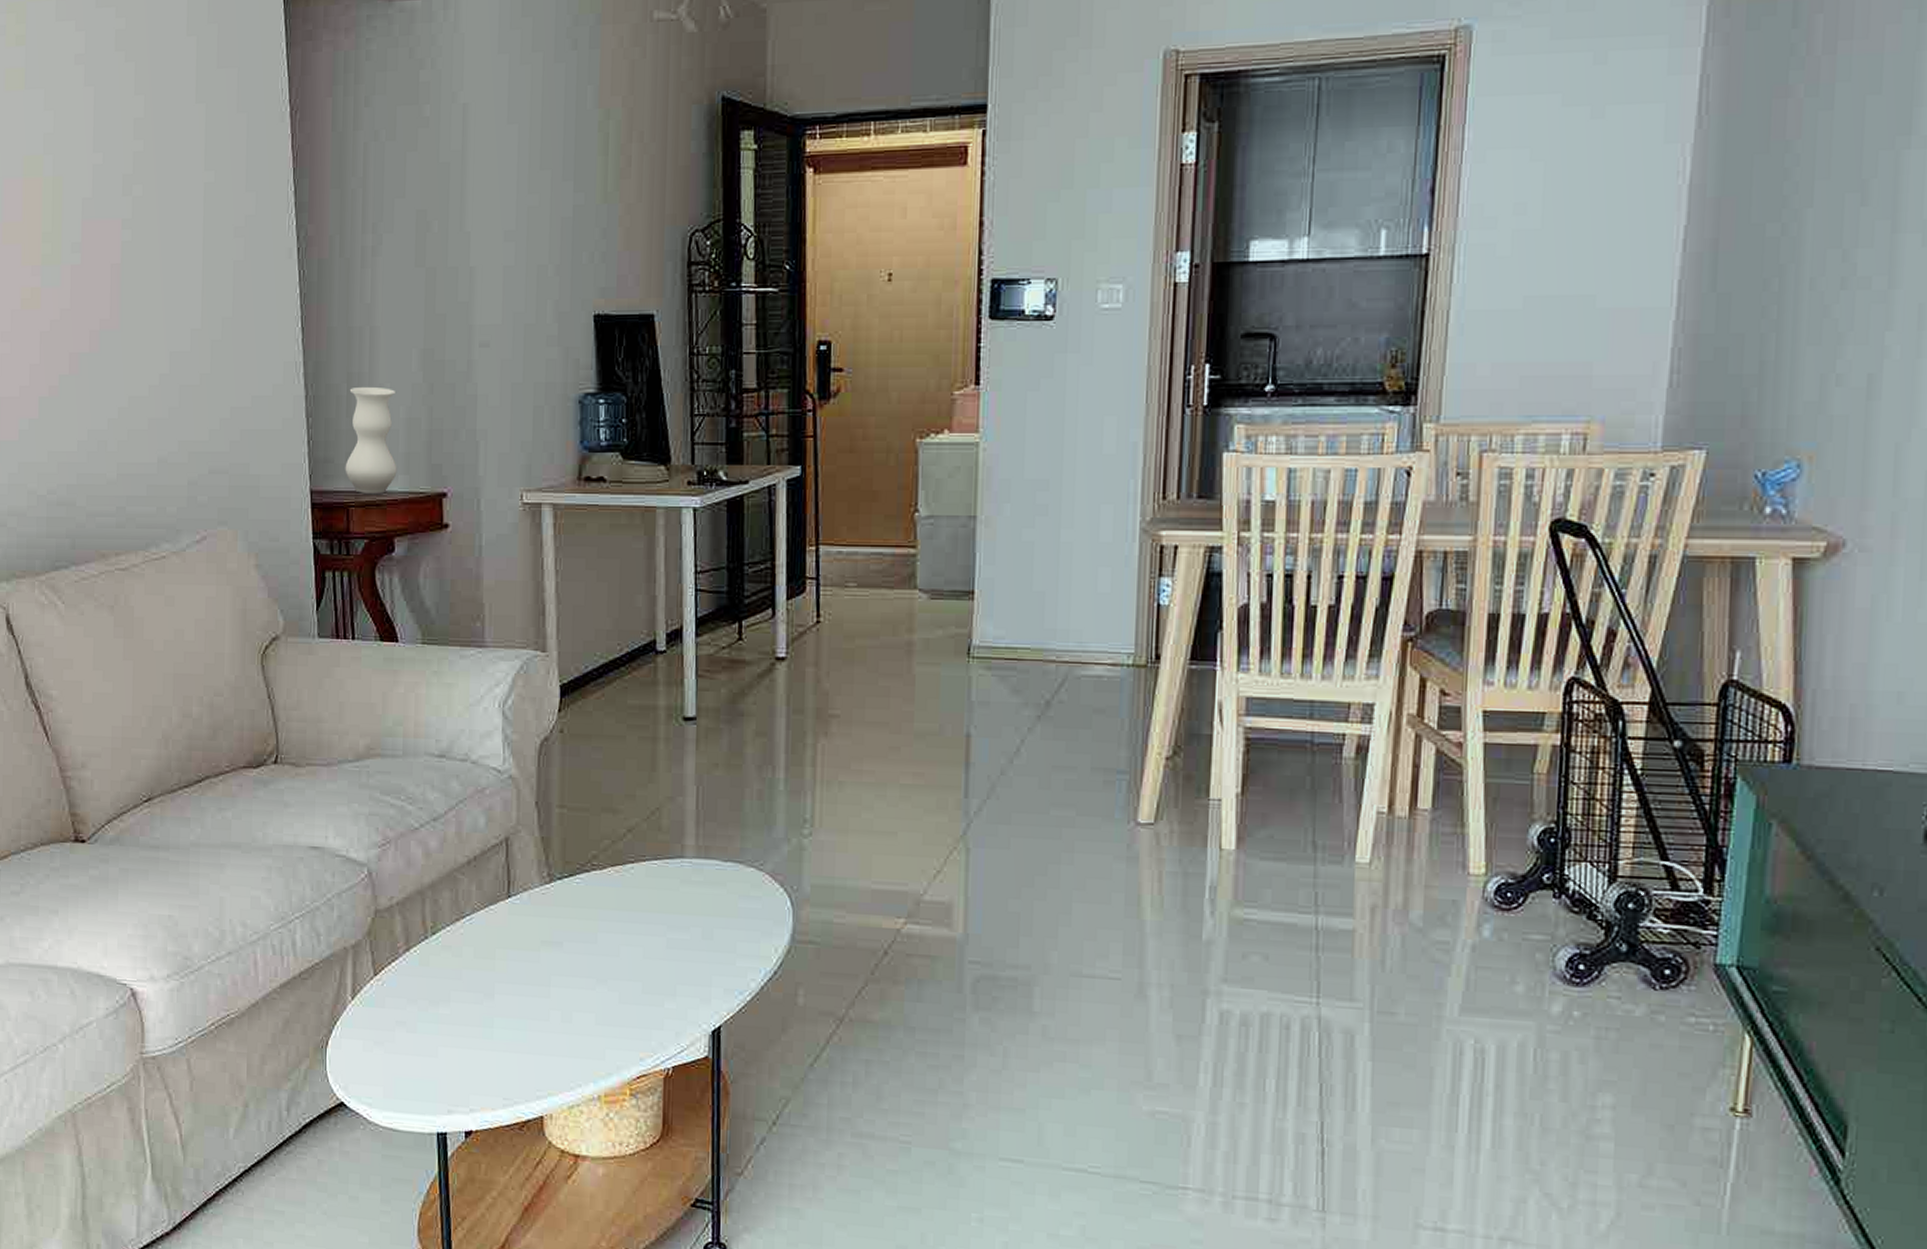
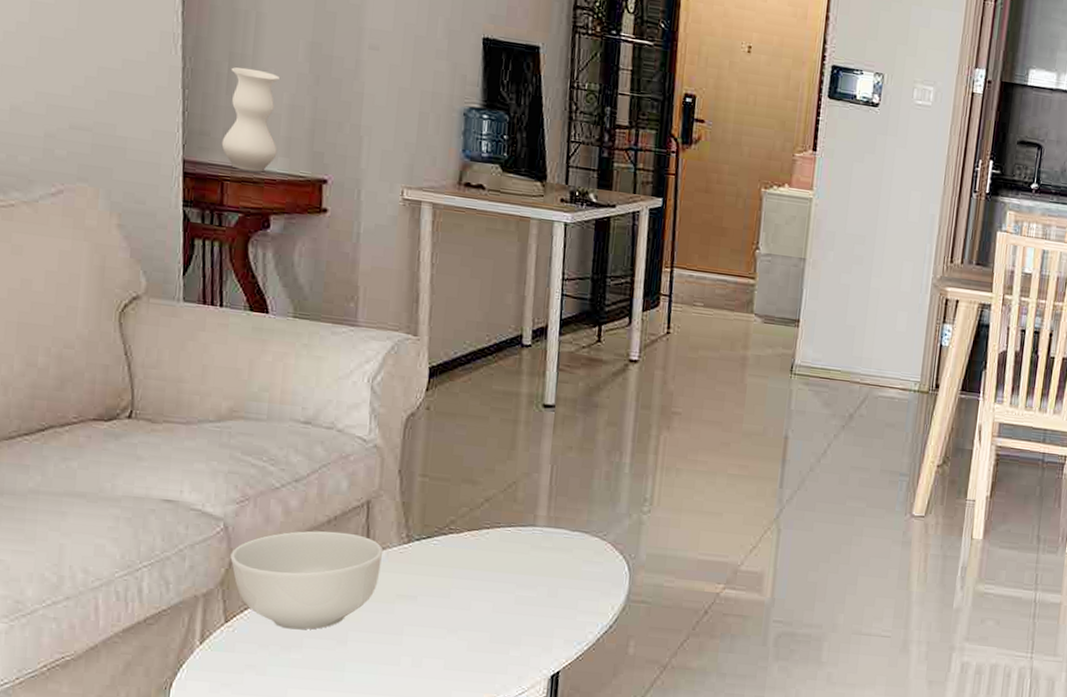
bowl: none [375,872,525,983] -> present [230,530,384,630]

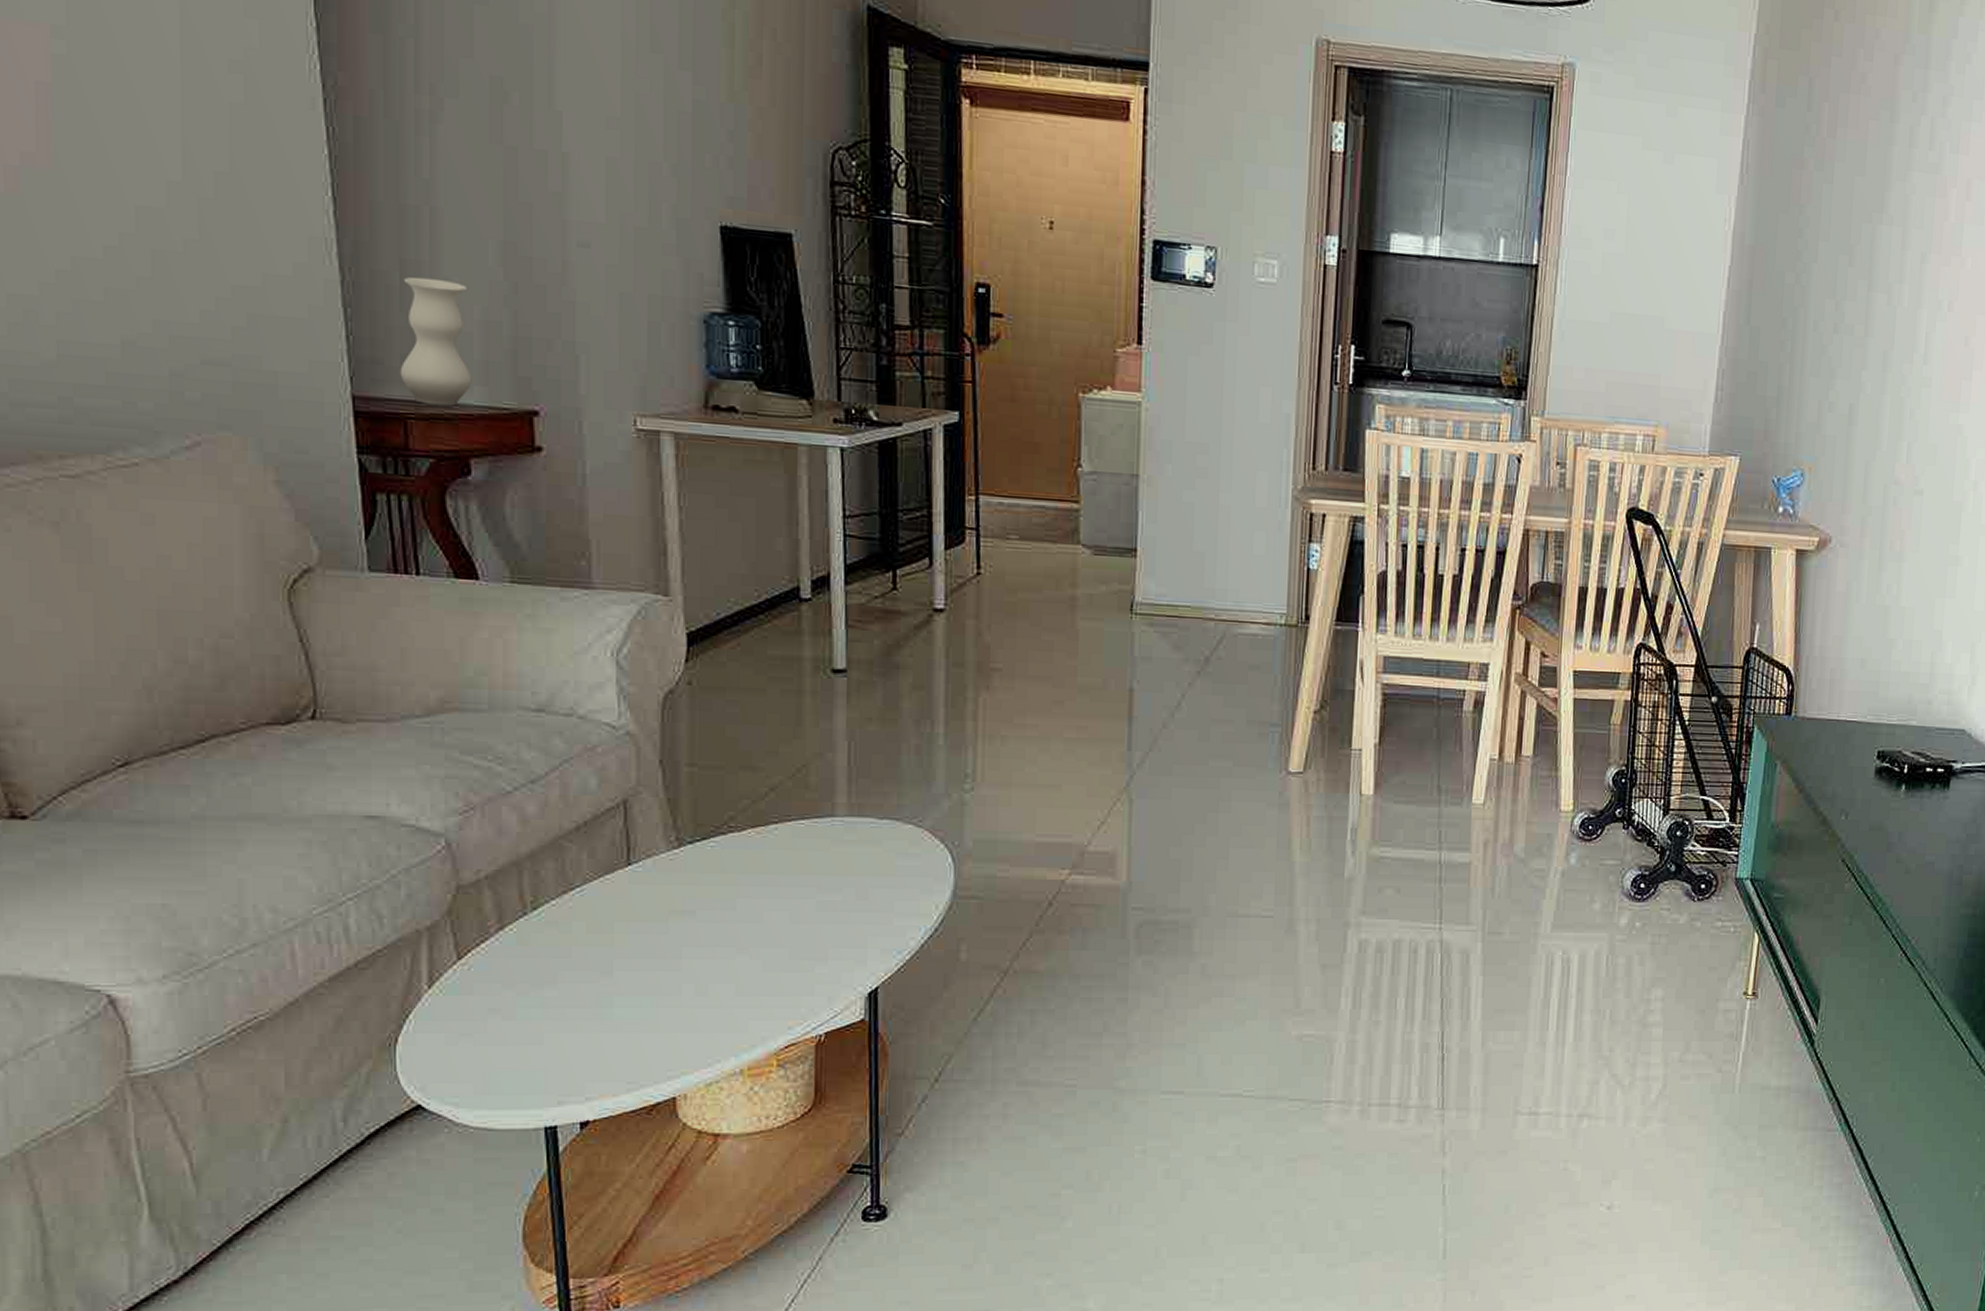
bowl: present [230,530,384,630] -> none [457,840,649,962]

